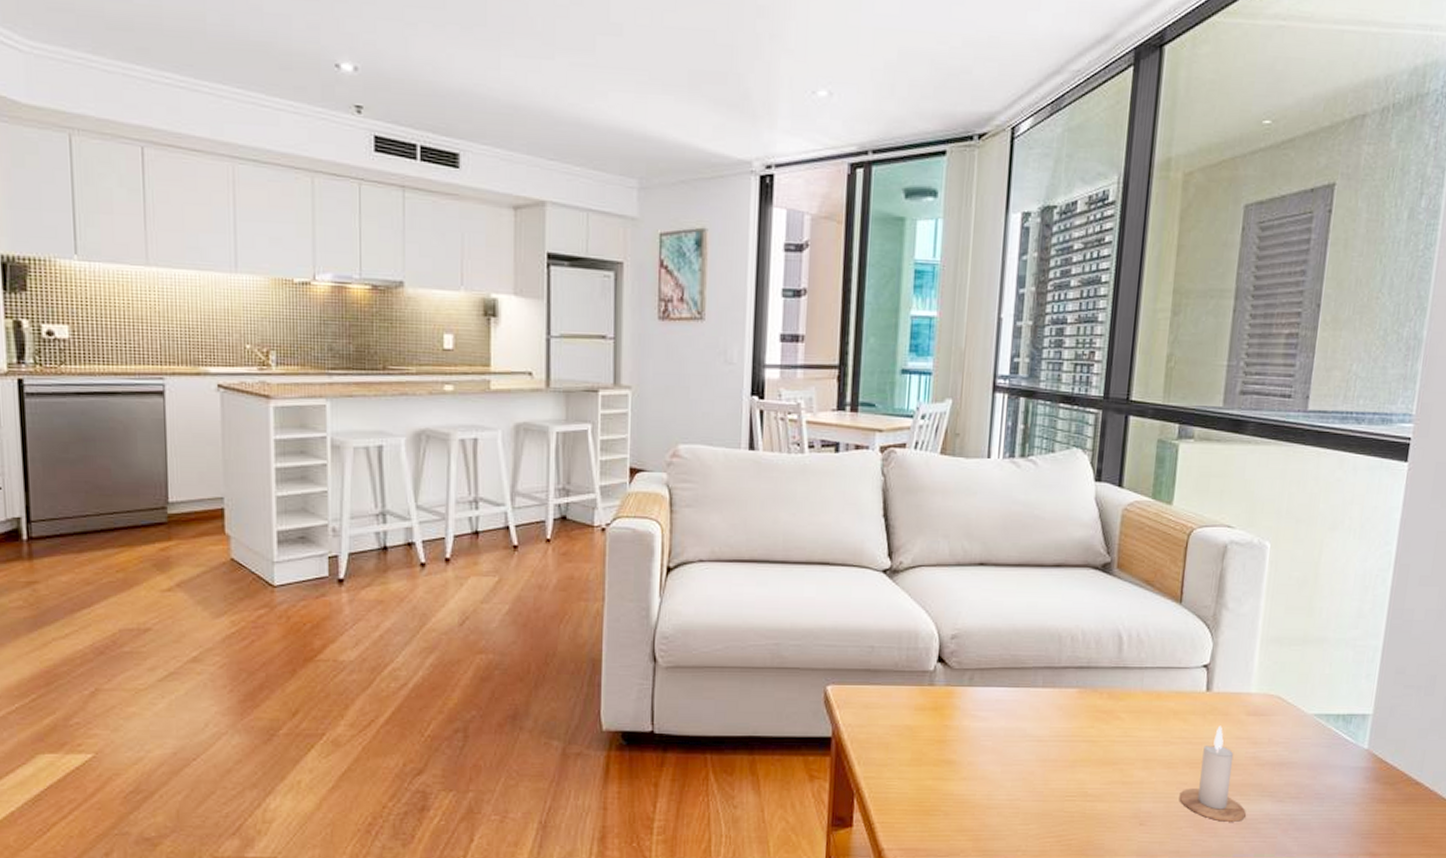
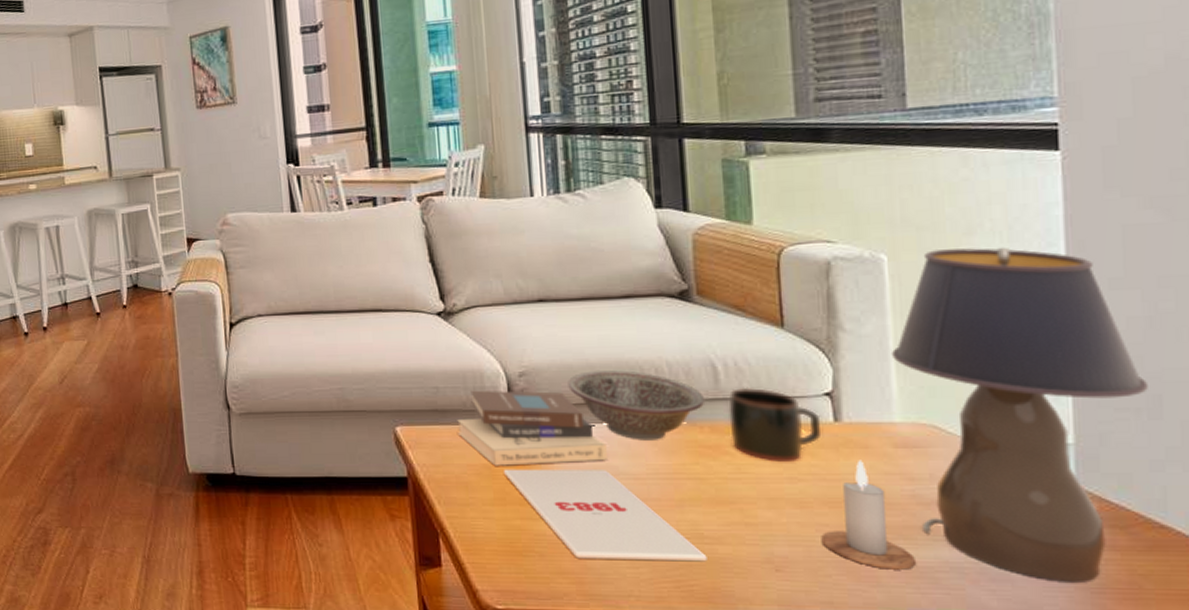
books: none [886,650,1019,727] -> present [457,390,607,466]
magazine: none [923,730,1087,818] -> present [503,469,707,562]
decorative bowl: none [993,636,1109,705] -> present [568,370,706,440]
mug: none [1123,657,1197,726] -> present [728,387,822,462]
table lamp: none [1255,541,1430,830] -> present [891,247,1150,582]

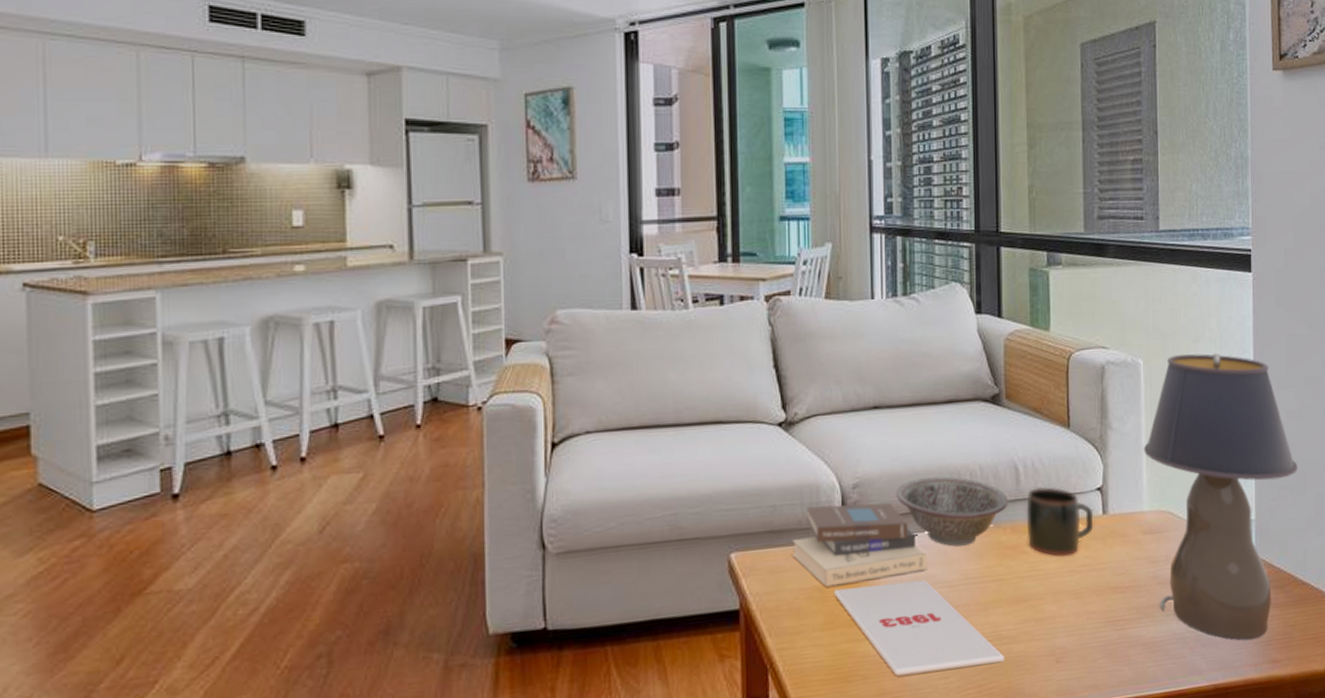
candle: present [821,460,916,570] -> none [1090,548,1154,648]

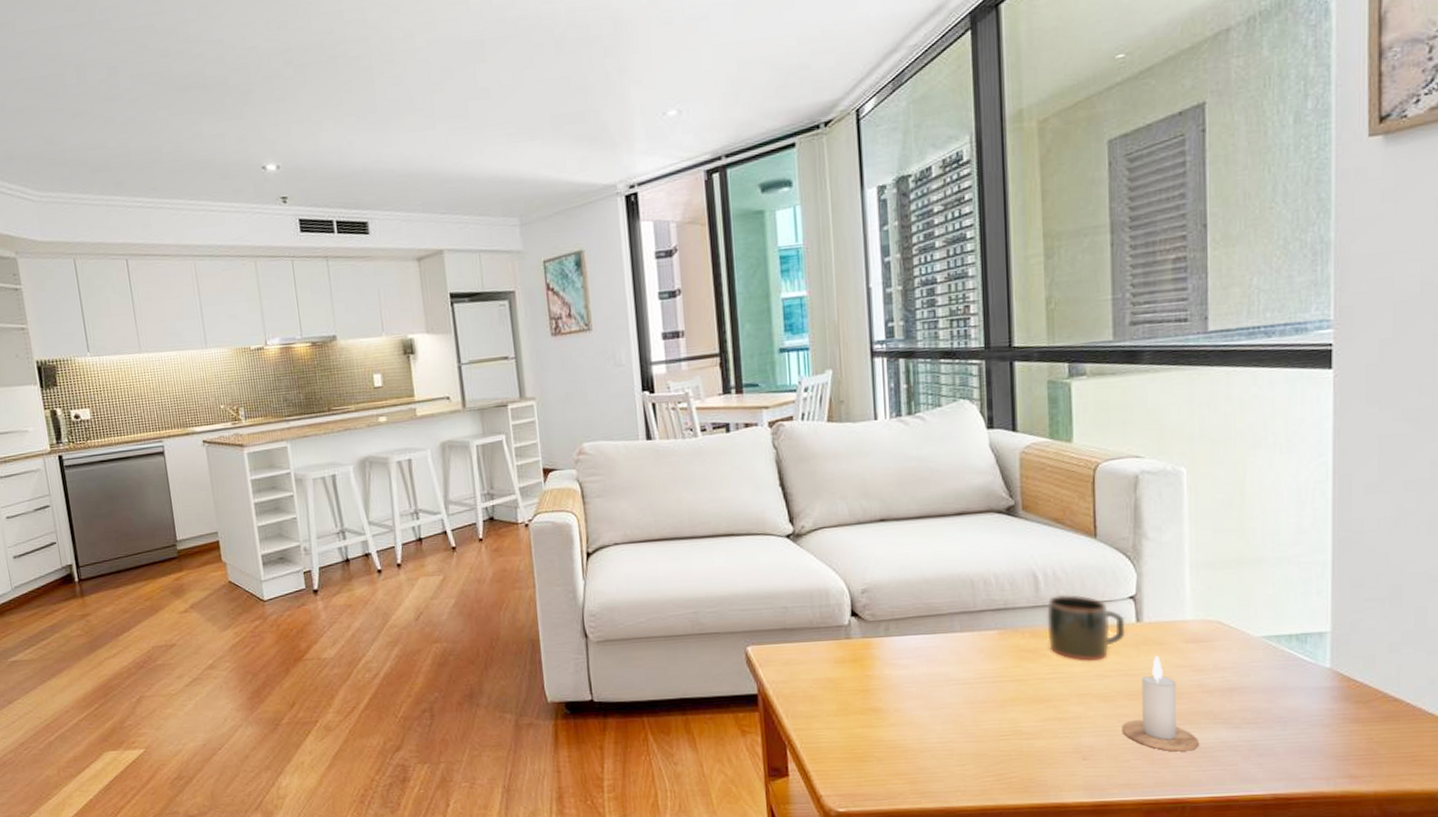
books: present [792,503,927,587] -> none [804,606,940,679]
magazine: present [833,580,1005,677] -> none [845,677,1025,760]
decorative bowl: present [896,476,1009,547] -> none [905,583,1027,648]
candle: none [1090,548,1154,648] -> present [1122,655,1199,752]
table lamp: present [1143,353,1299,640] -> none [1186,458,1393,753]

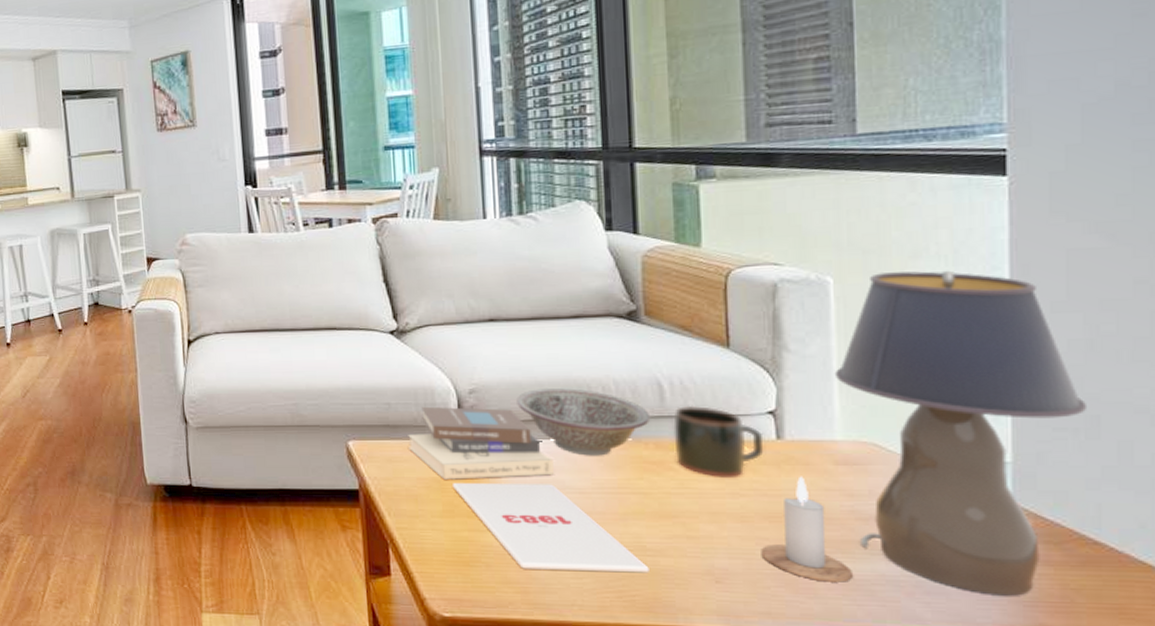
books: none [804,606,940,679] -> present [408,406,554,480]
magazine: none [845,677,1025,760] -> present [451,482,649,573]
decorative bowl: none [905,583,1027,648] -> present [516,388,651,456]
table lamp: none [1186,458,1393,753] -> present [834,270,1088,596]

